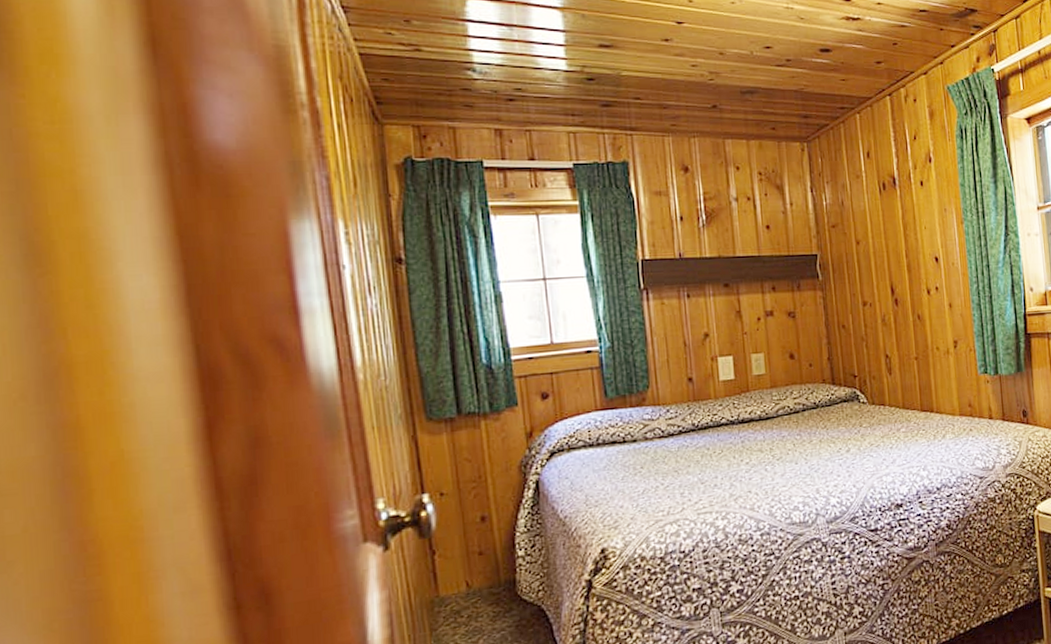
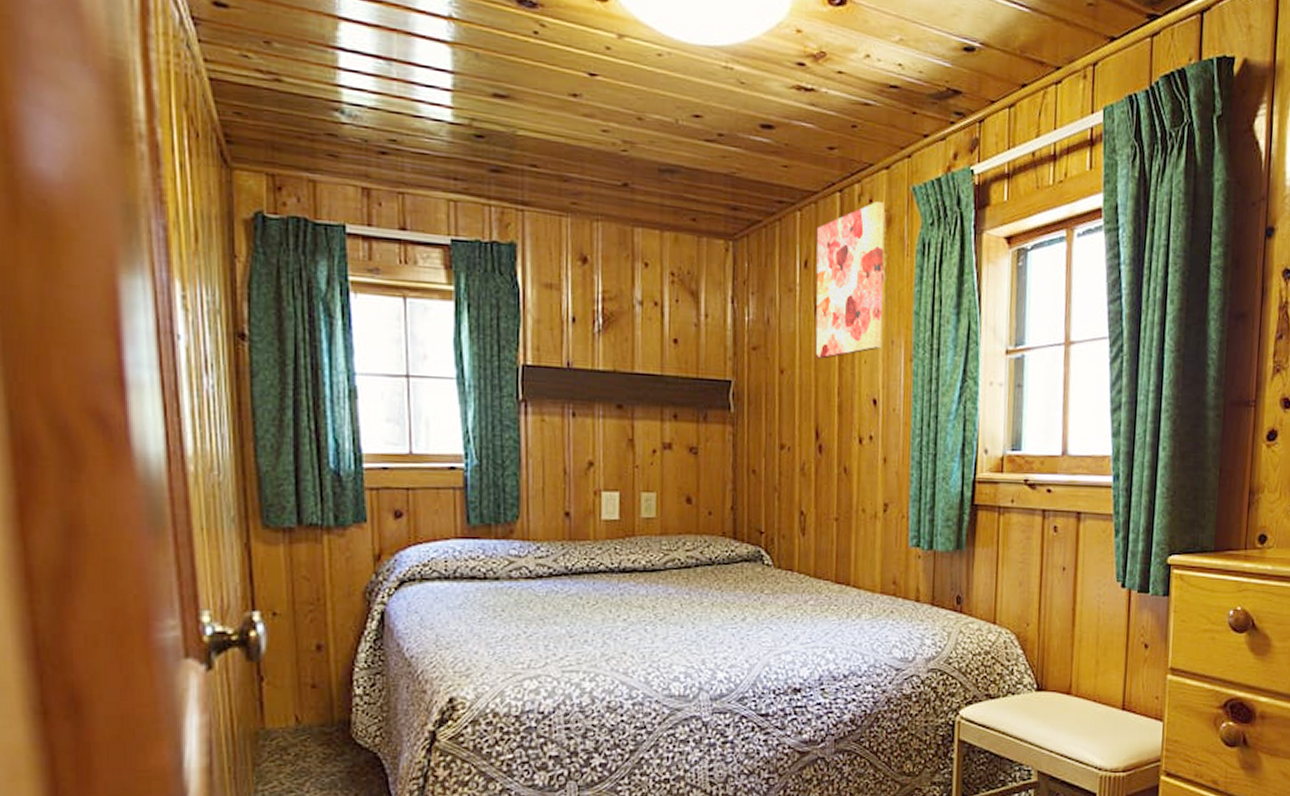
wall art: none [873,99,937,229] -> present [815,200,885,359]

